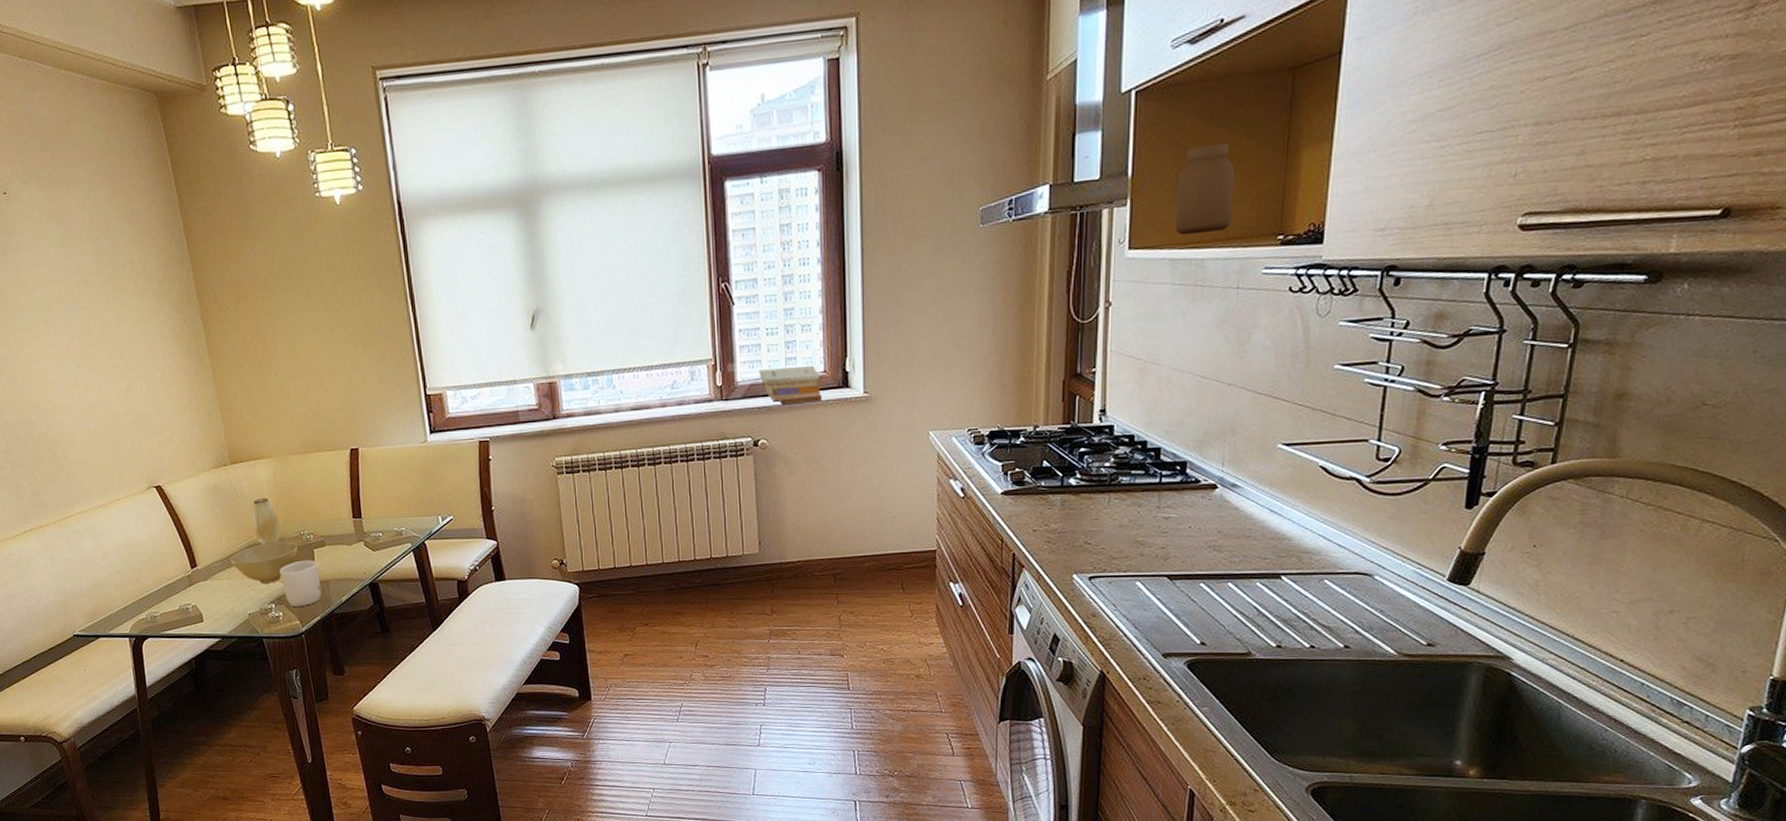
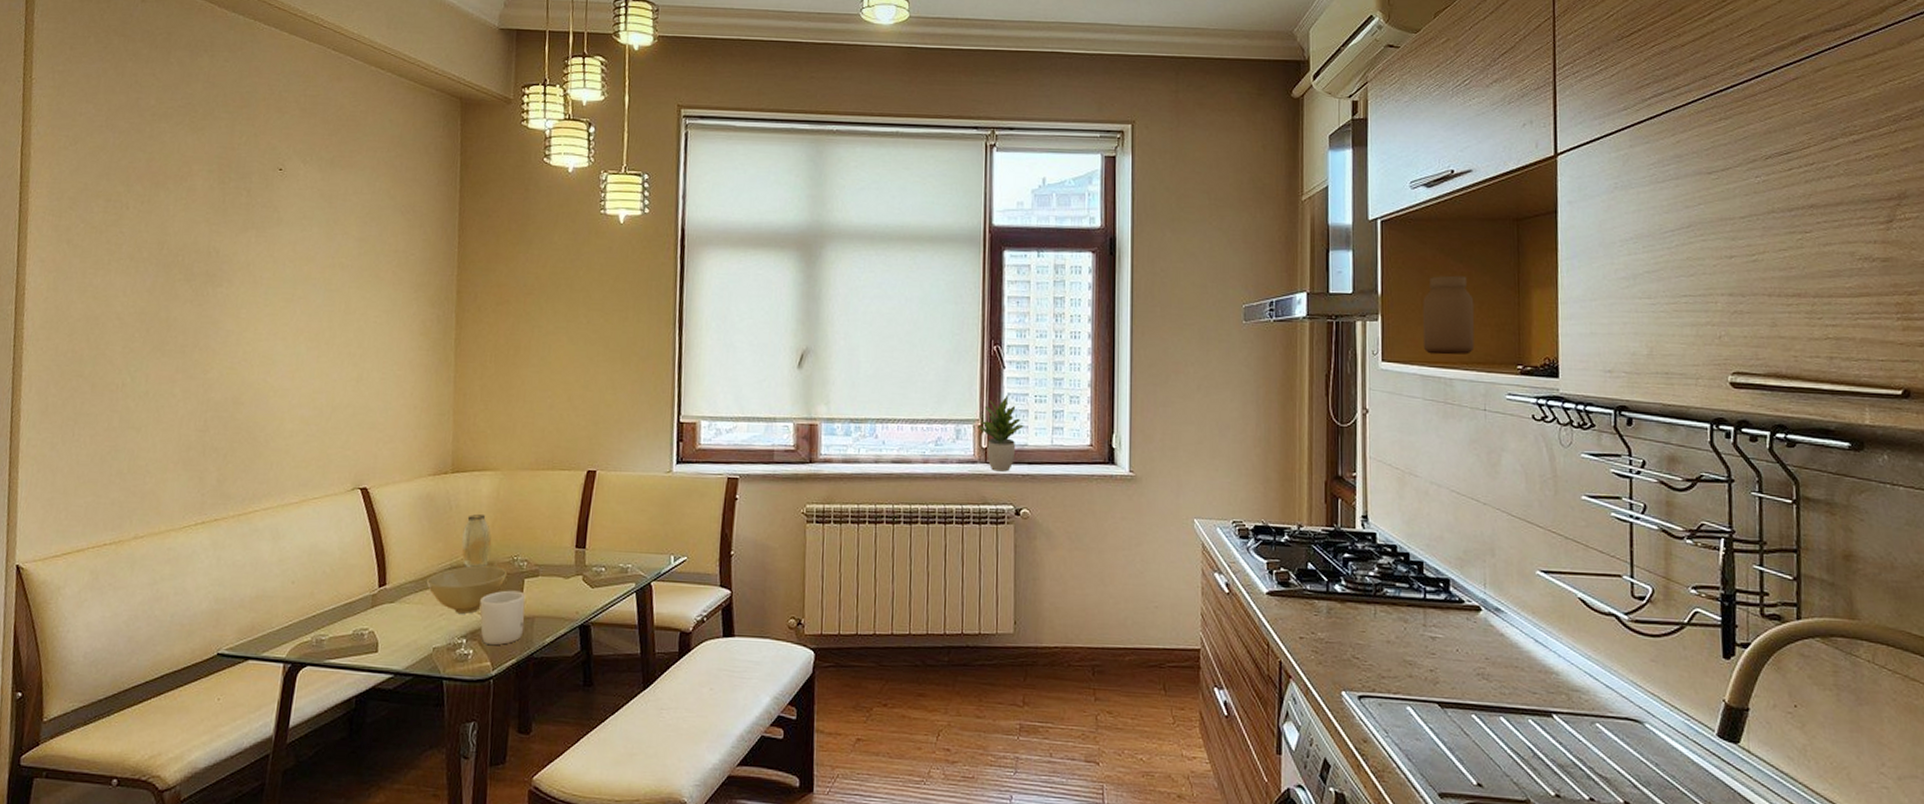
potted plant: none [710,331,757,407] -> present [976,394,1024,472]
books: present [759,366,823,406] -> none [1025,436,1088,477]

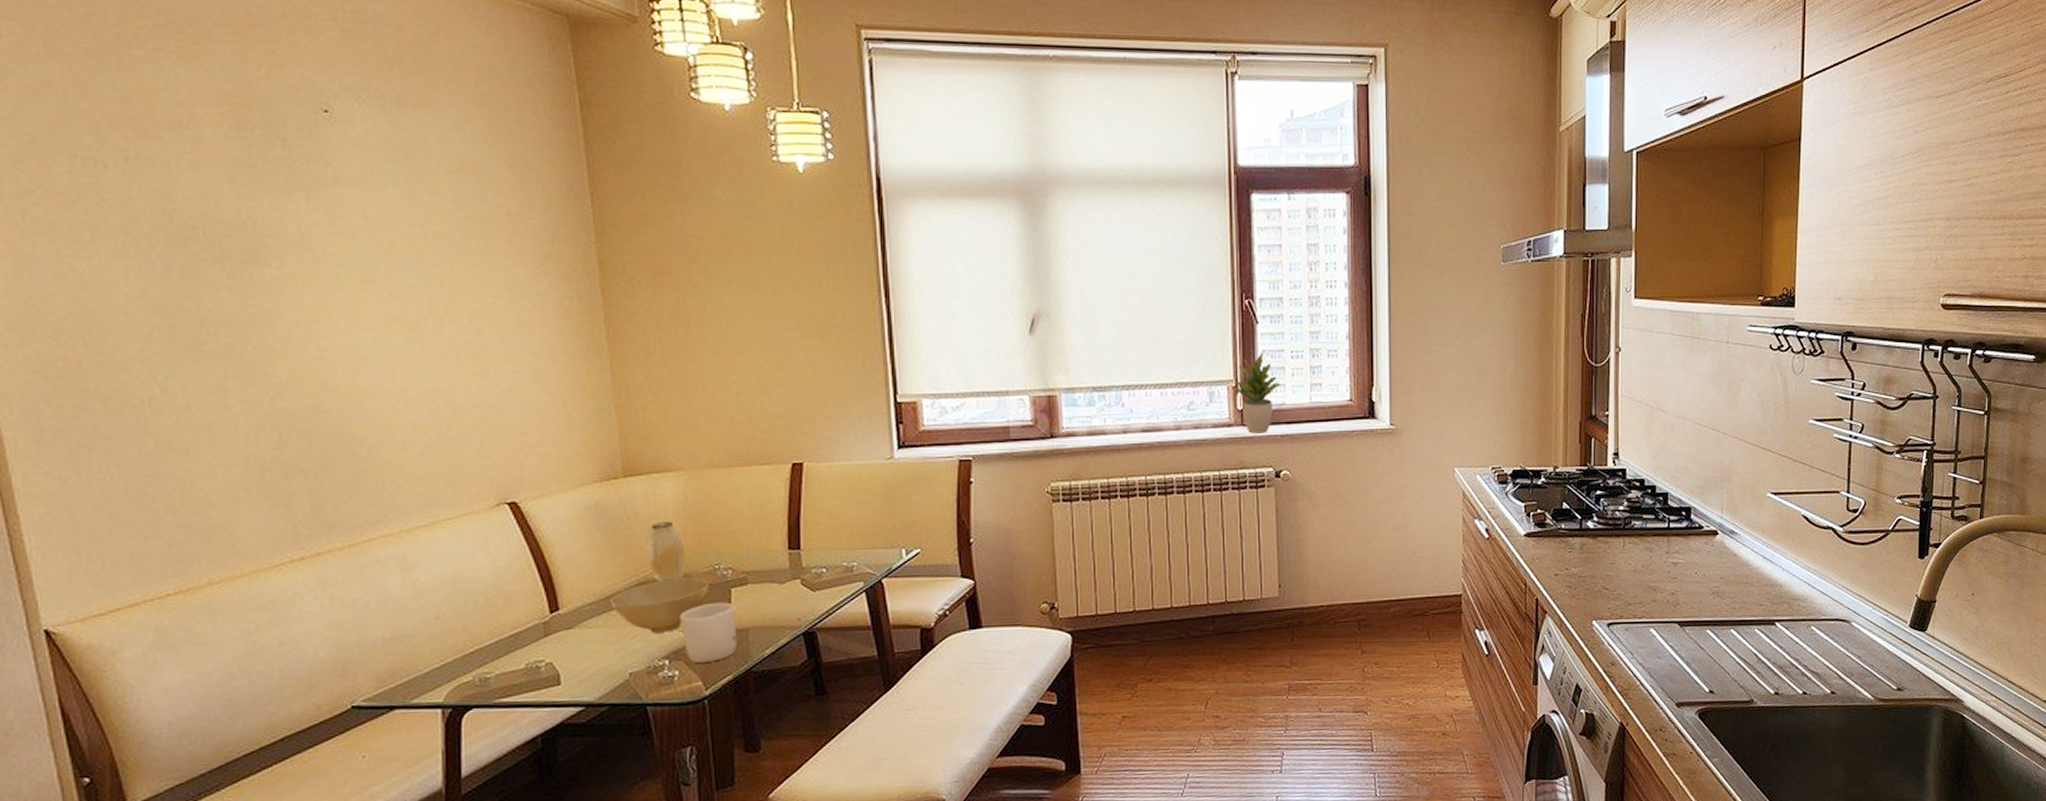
jar: present [1422,275,1475,355] -> none [1673,207,1722,289]

